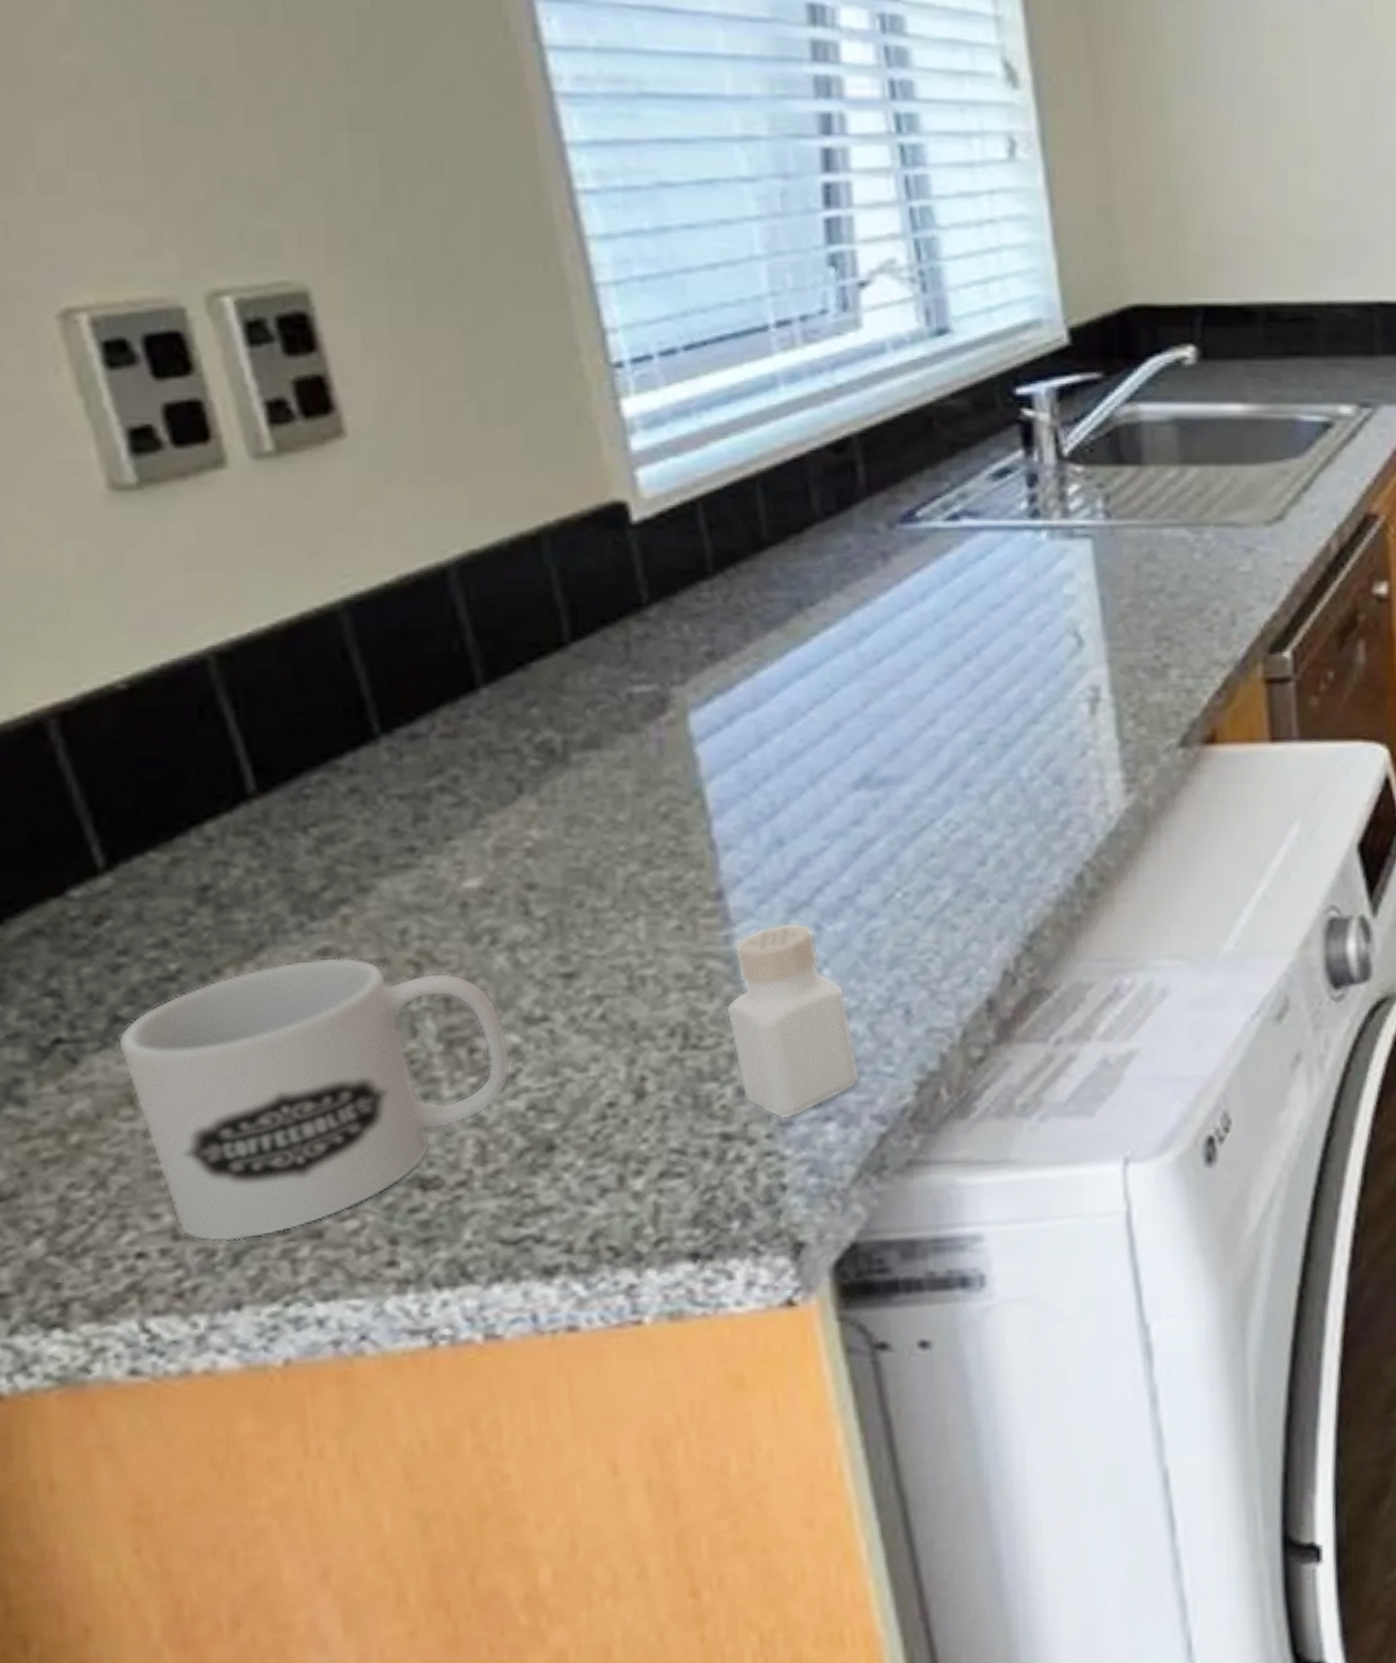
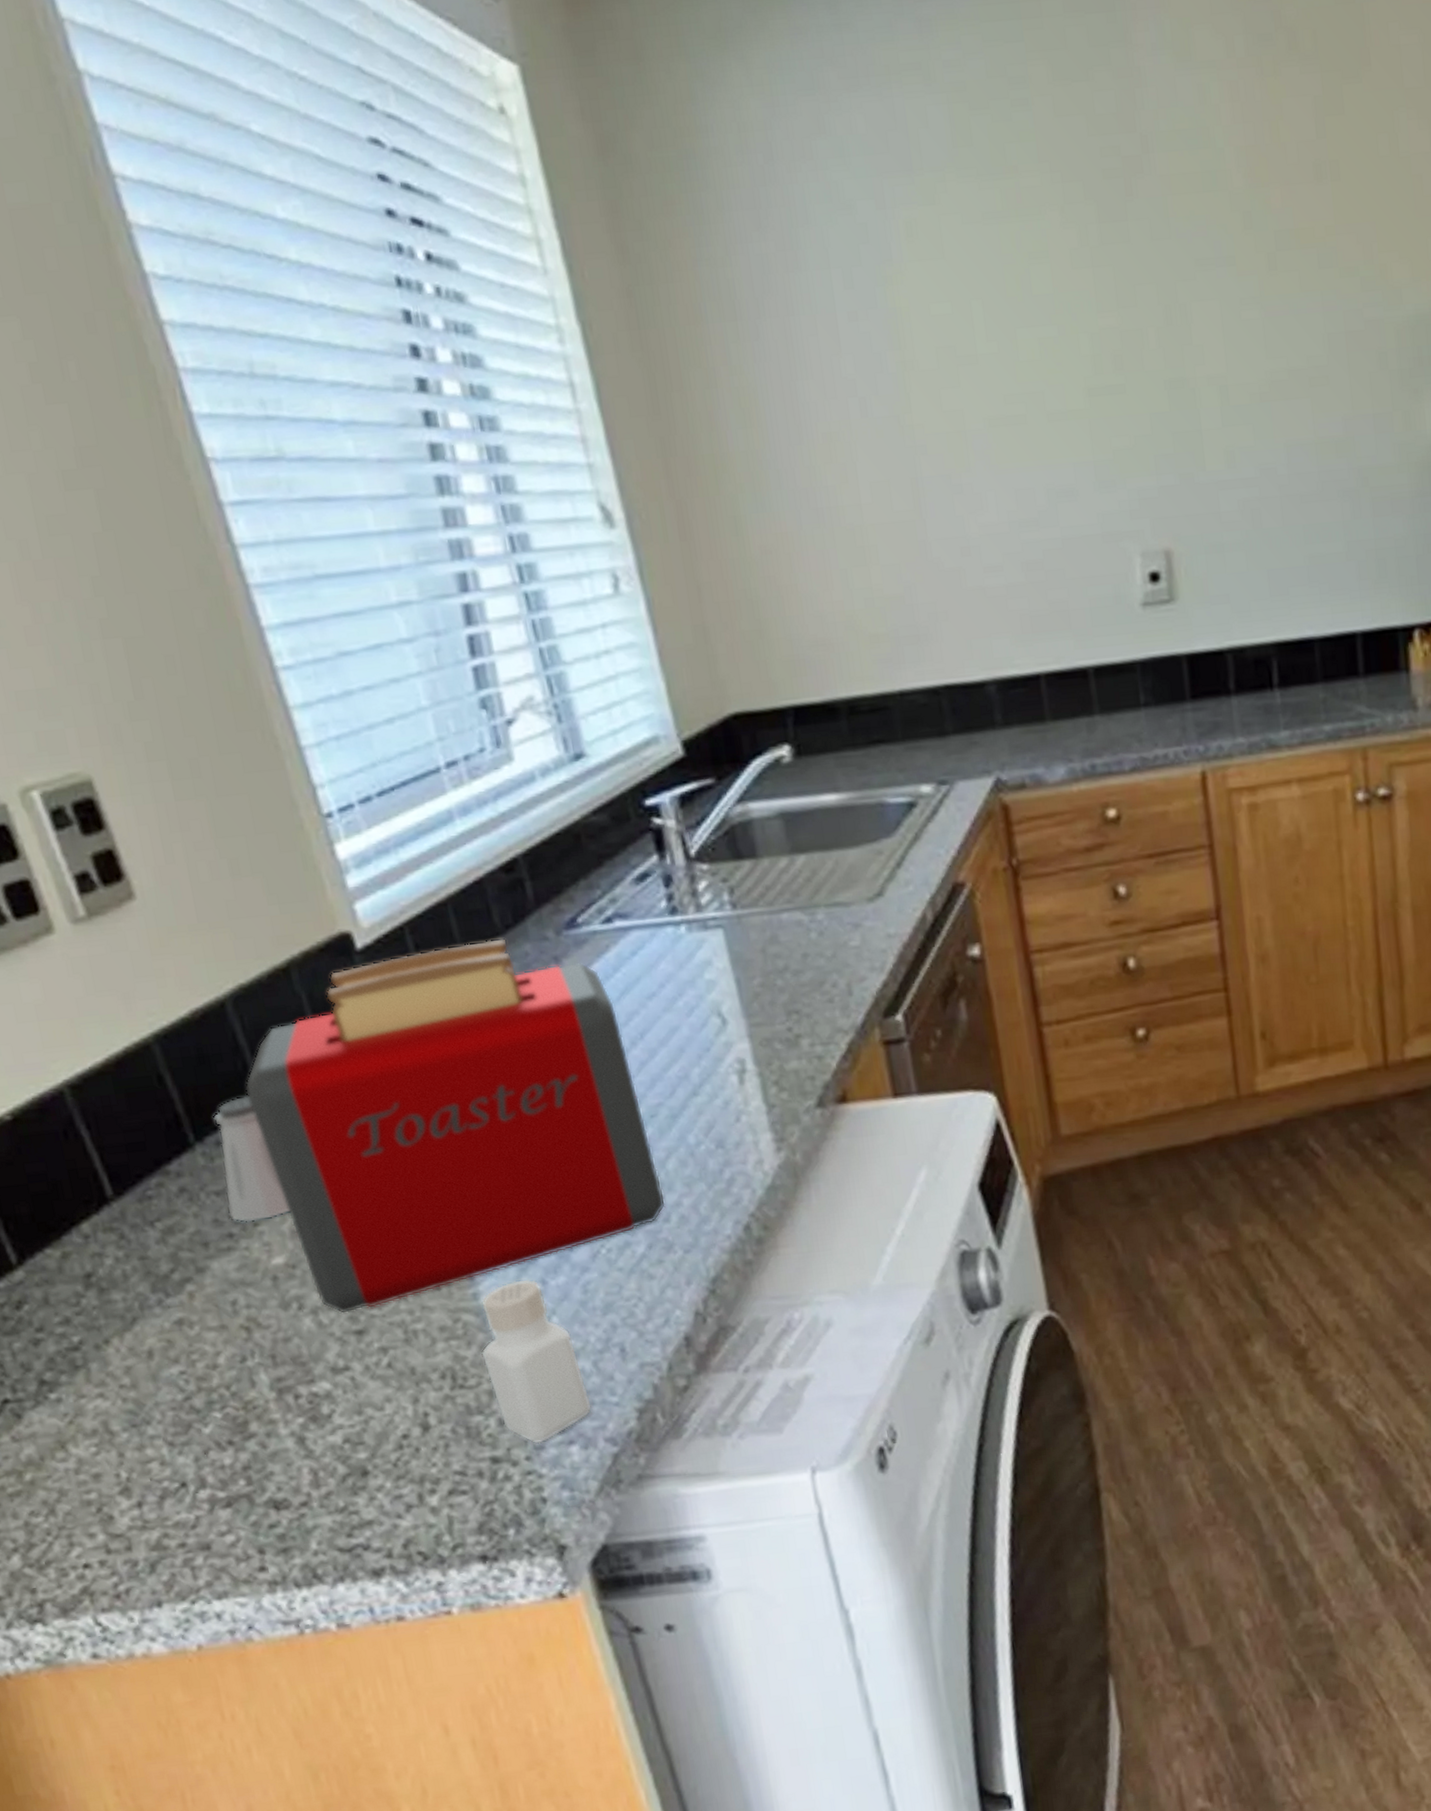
mug: present [117,957,512,1242] -> none [46,1325,328,1555]
saltshaker: none [410,681,497,835] -> present [213,1094,290,1223]
toaster: none [459,525,984,952] -> present [245,938,666,1314]

